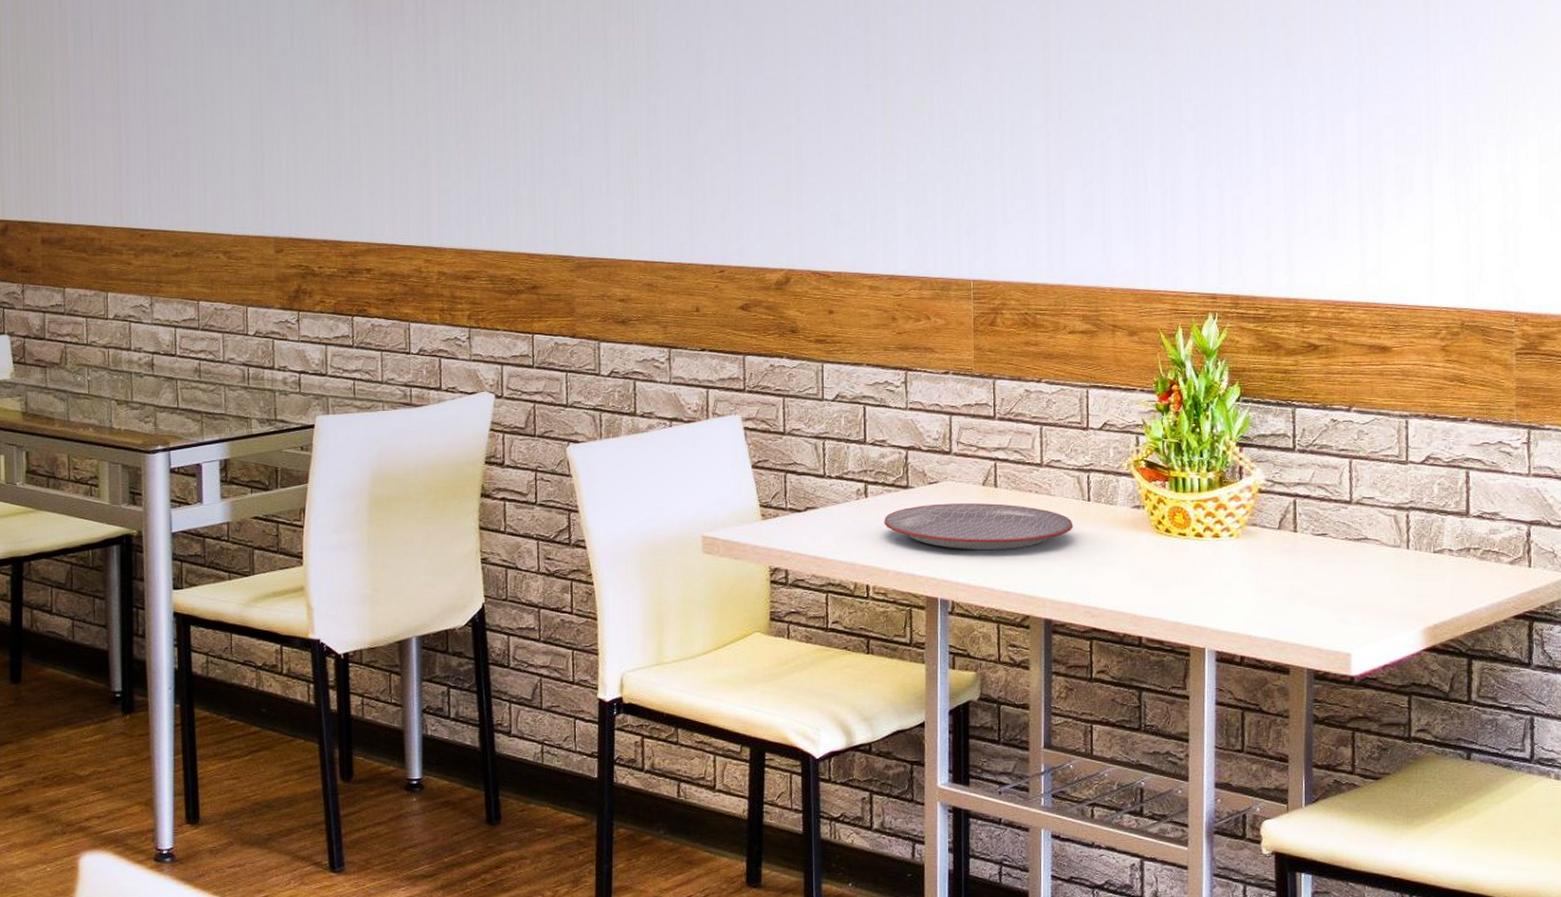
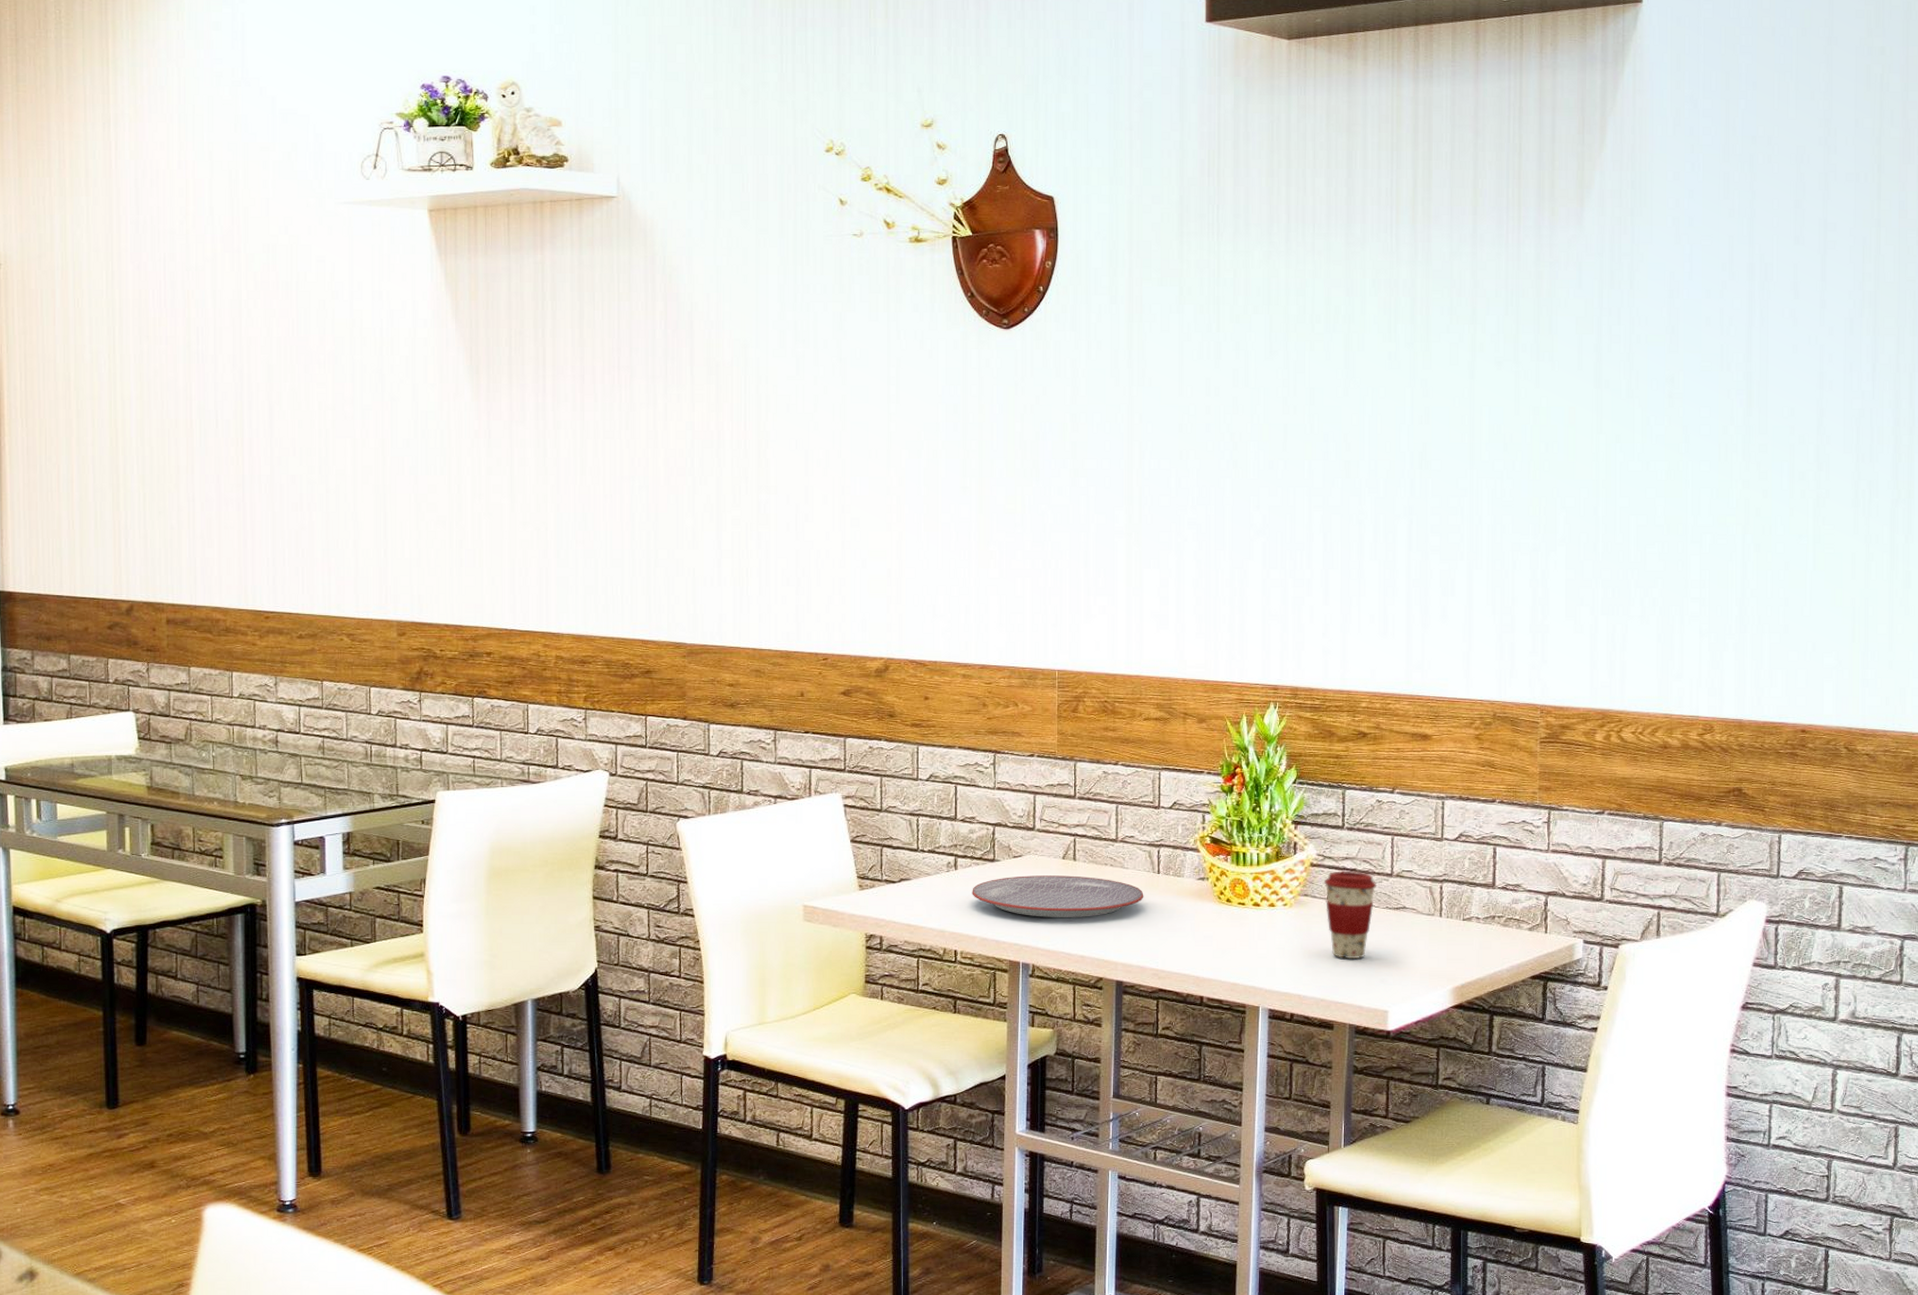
coffee cup: none [1274,497,1334,596] -> present [1323,870,1376,960]

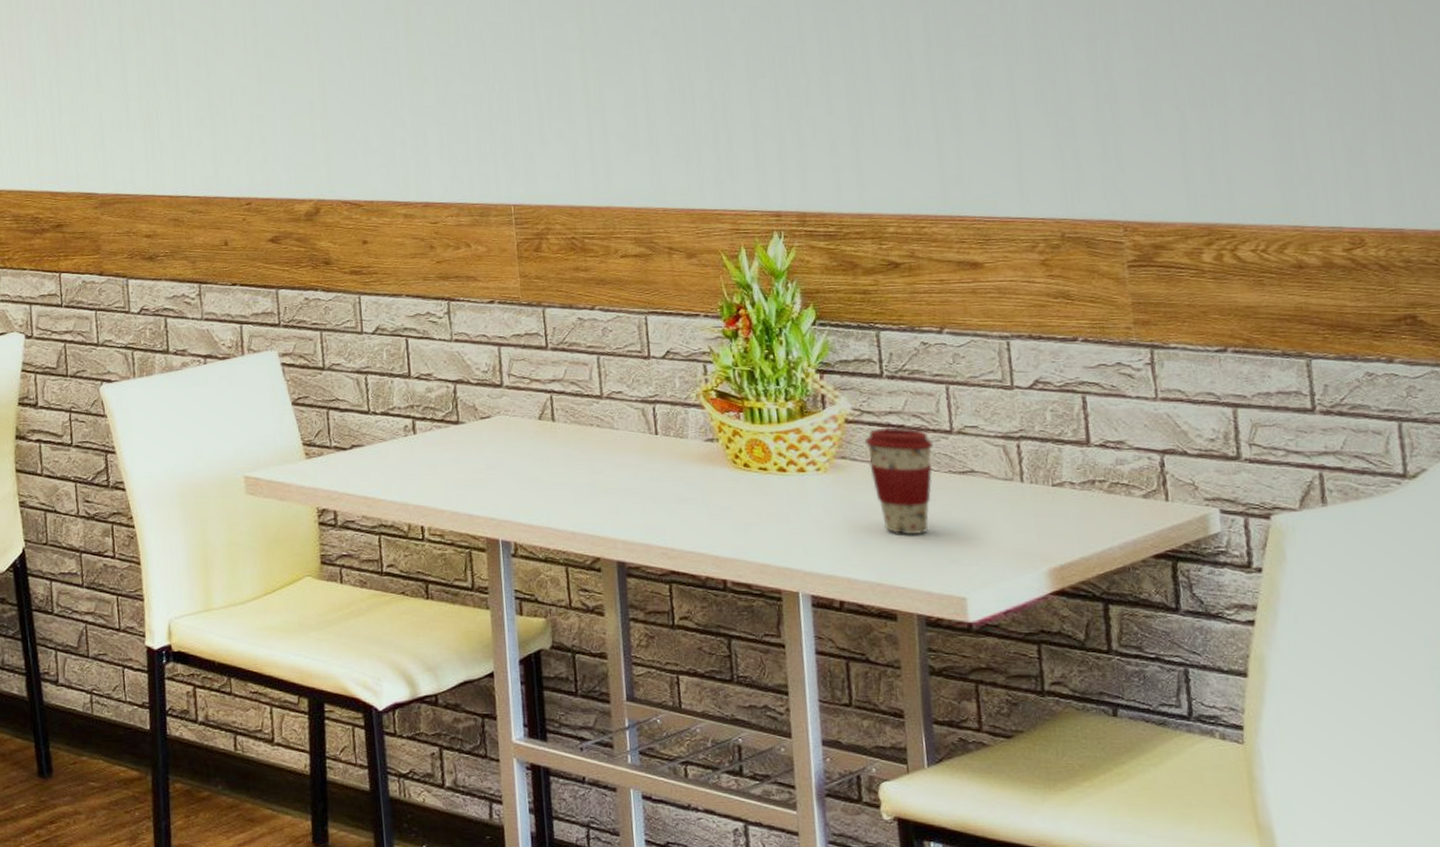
plate: present [972,875,1144,918] -> none [435,438,641,489]

